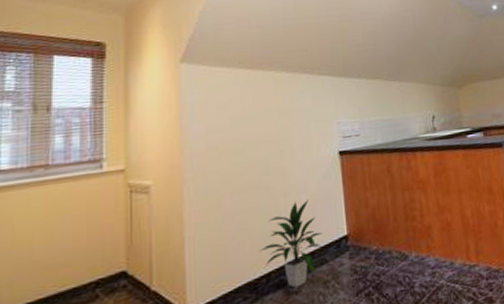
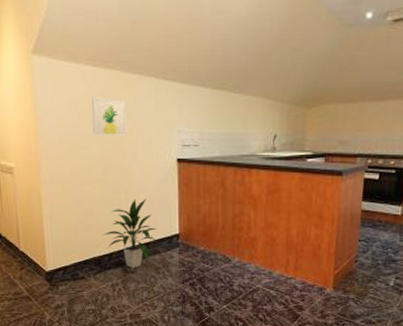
wall art: none [245,98,284,138] -> present [92,97,127,137]

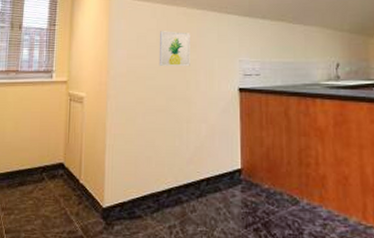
indoor plant: present [103,199,157,268] -> none [163,129,218,208]

